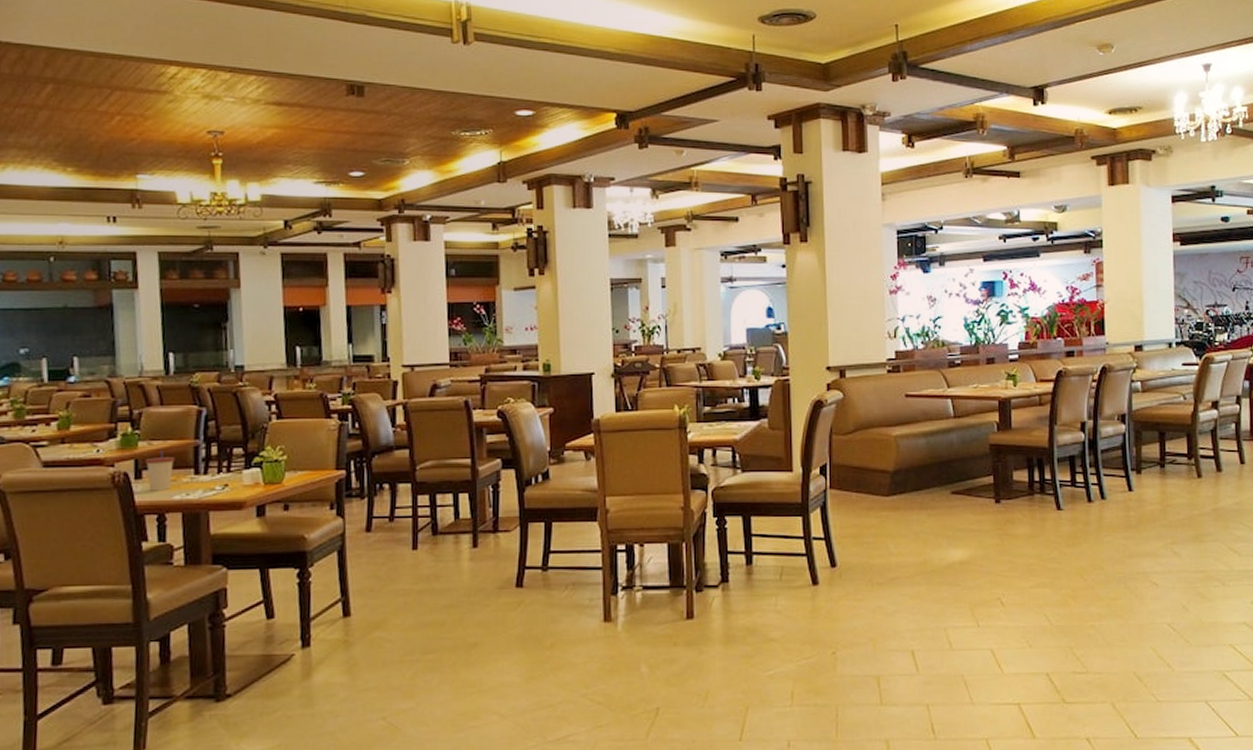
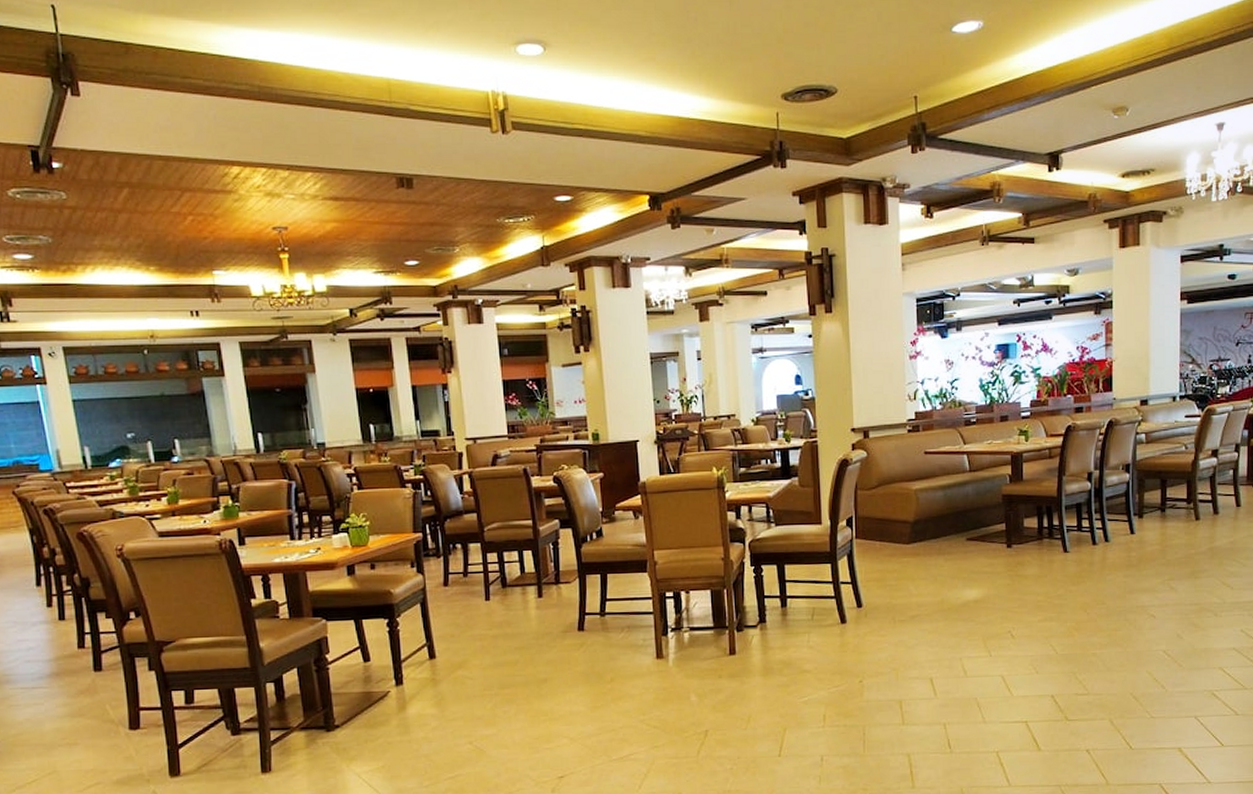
cup: present [145,450,176,491] -> none [246,519,273,555]

